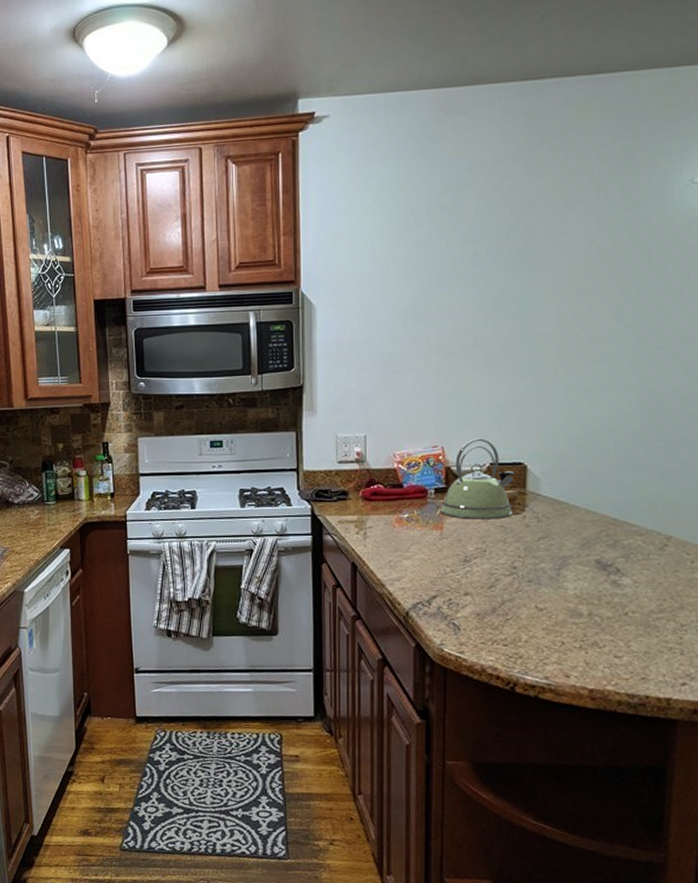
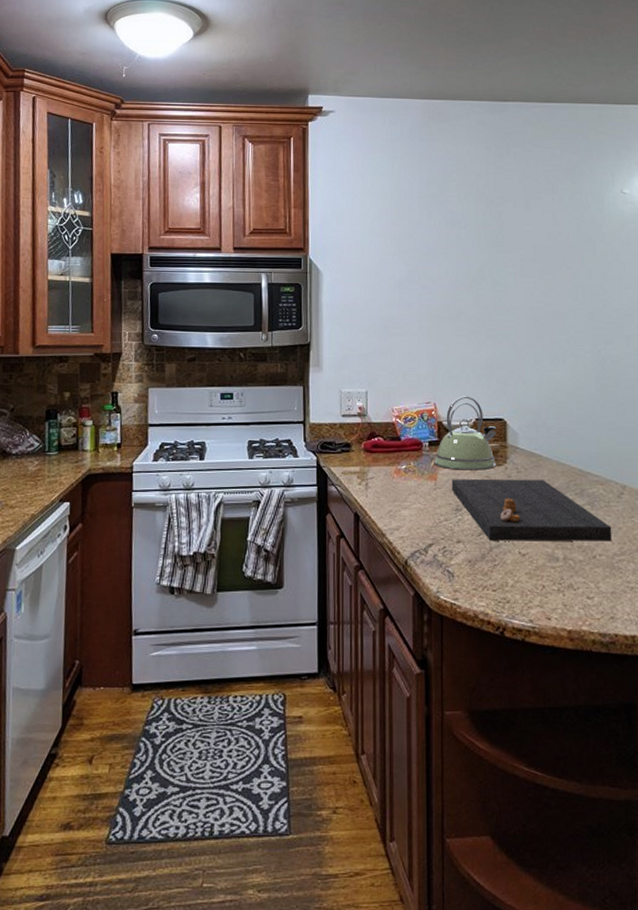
cutting board: none [459,528,650,598] -> present [451,478,612,542]

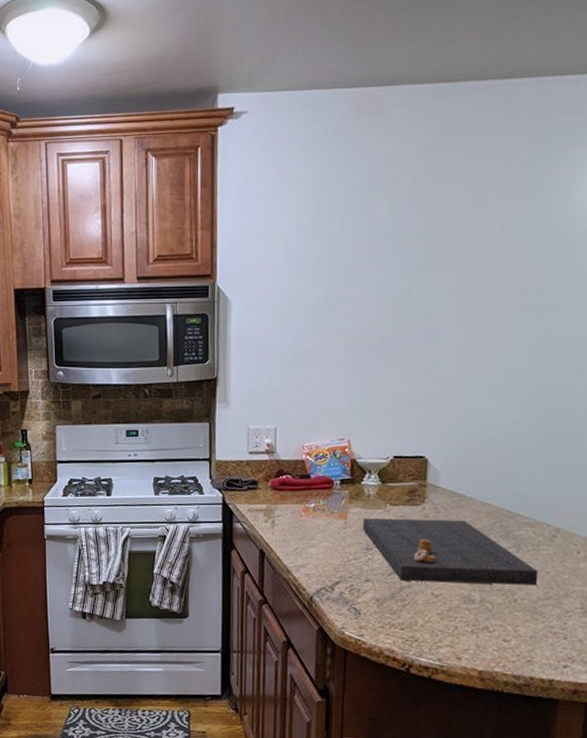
kettle: present [434,396,497,471] -> none [345,432,417,510]

